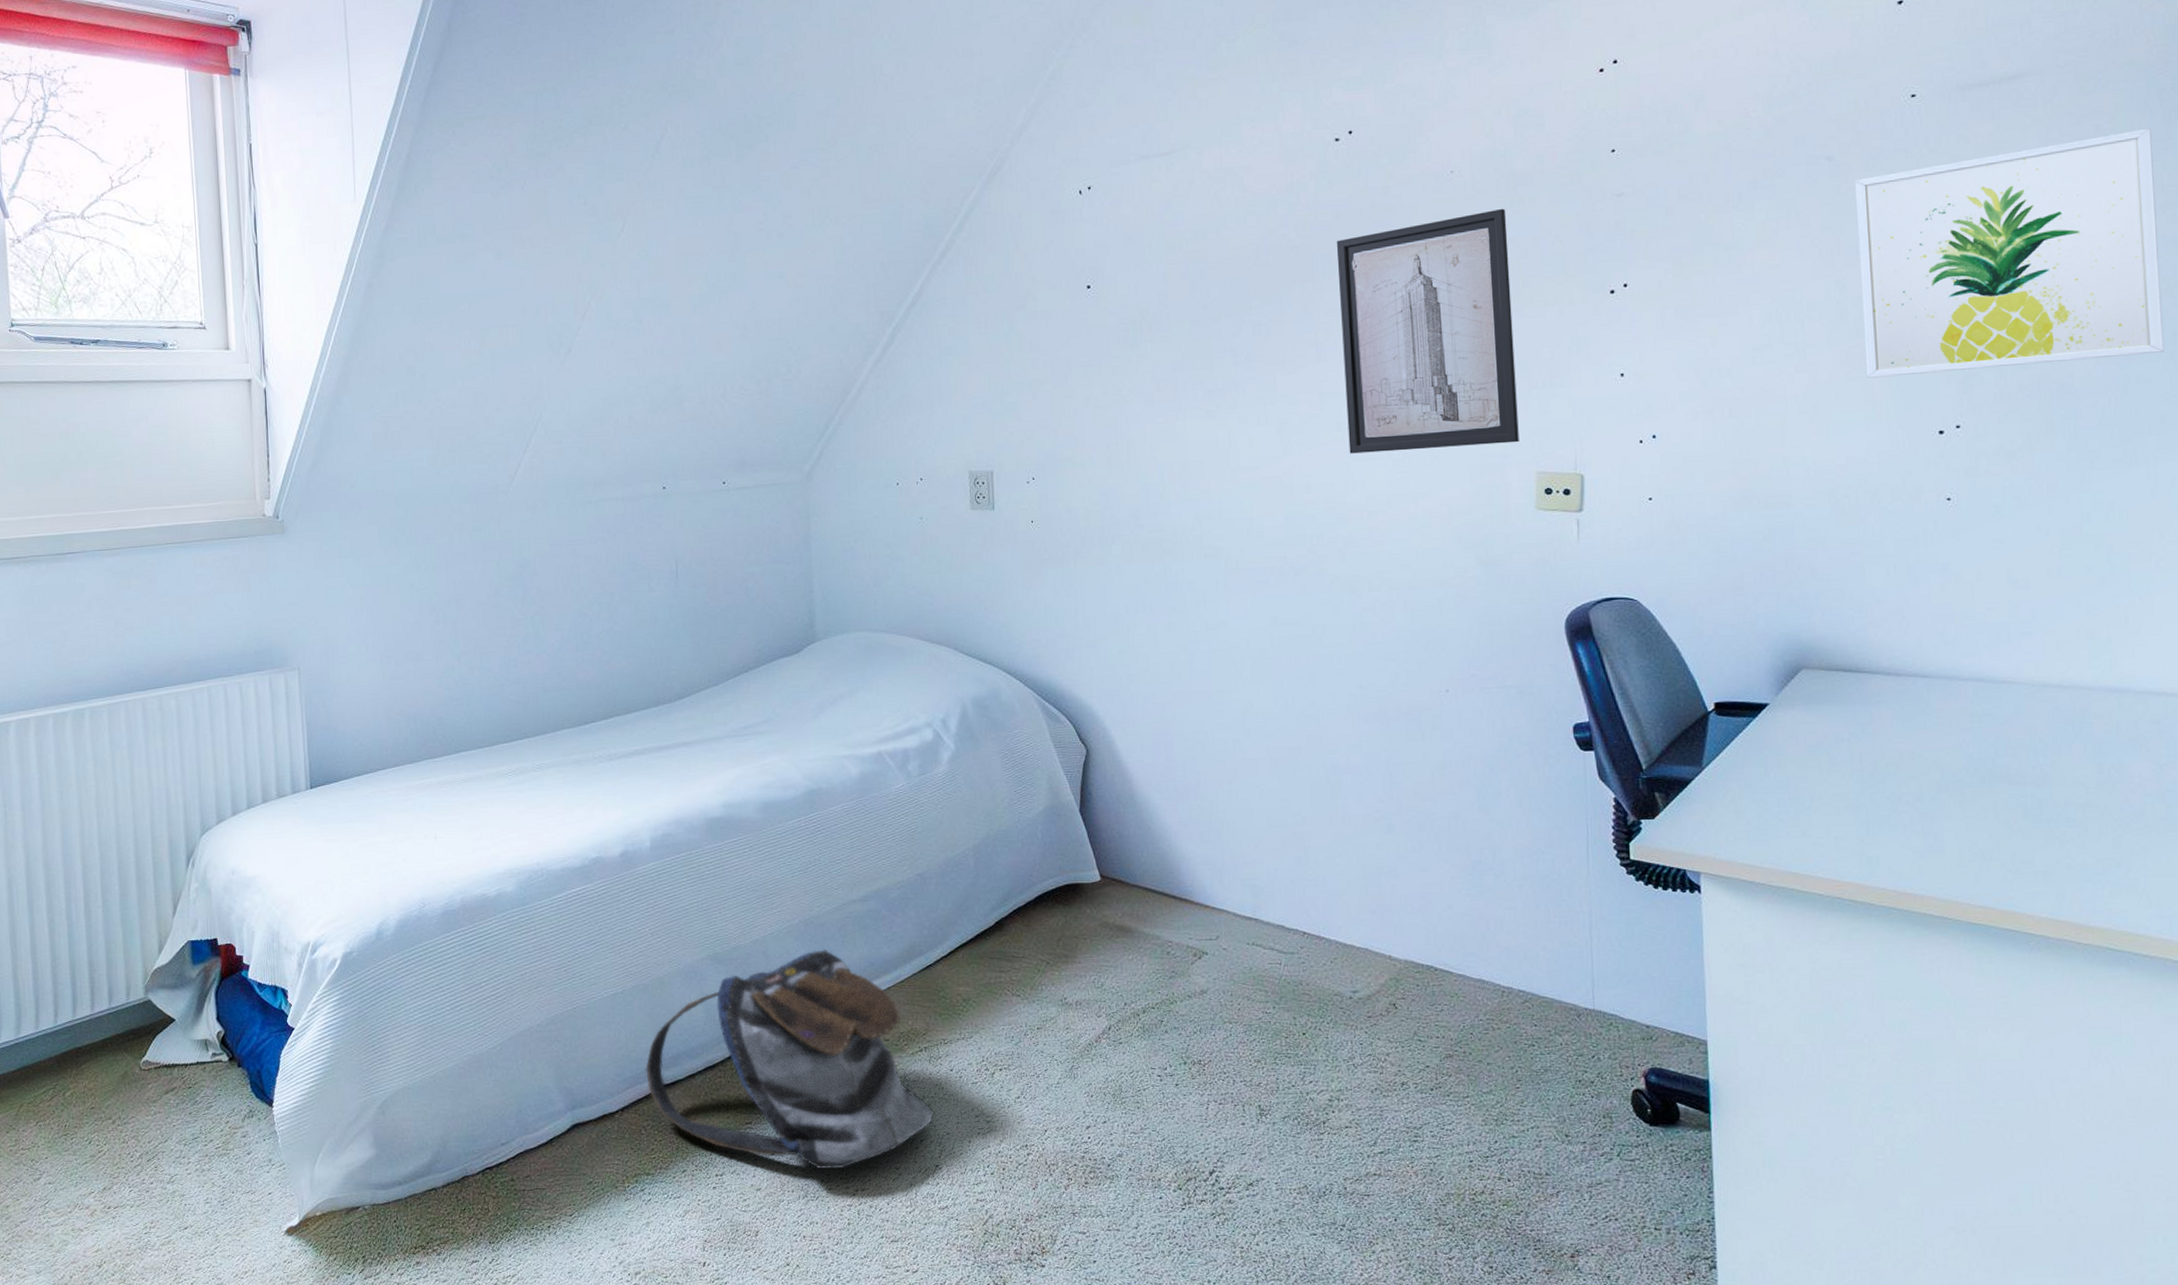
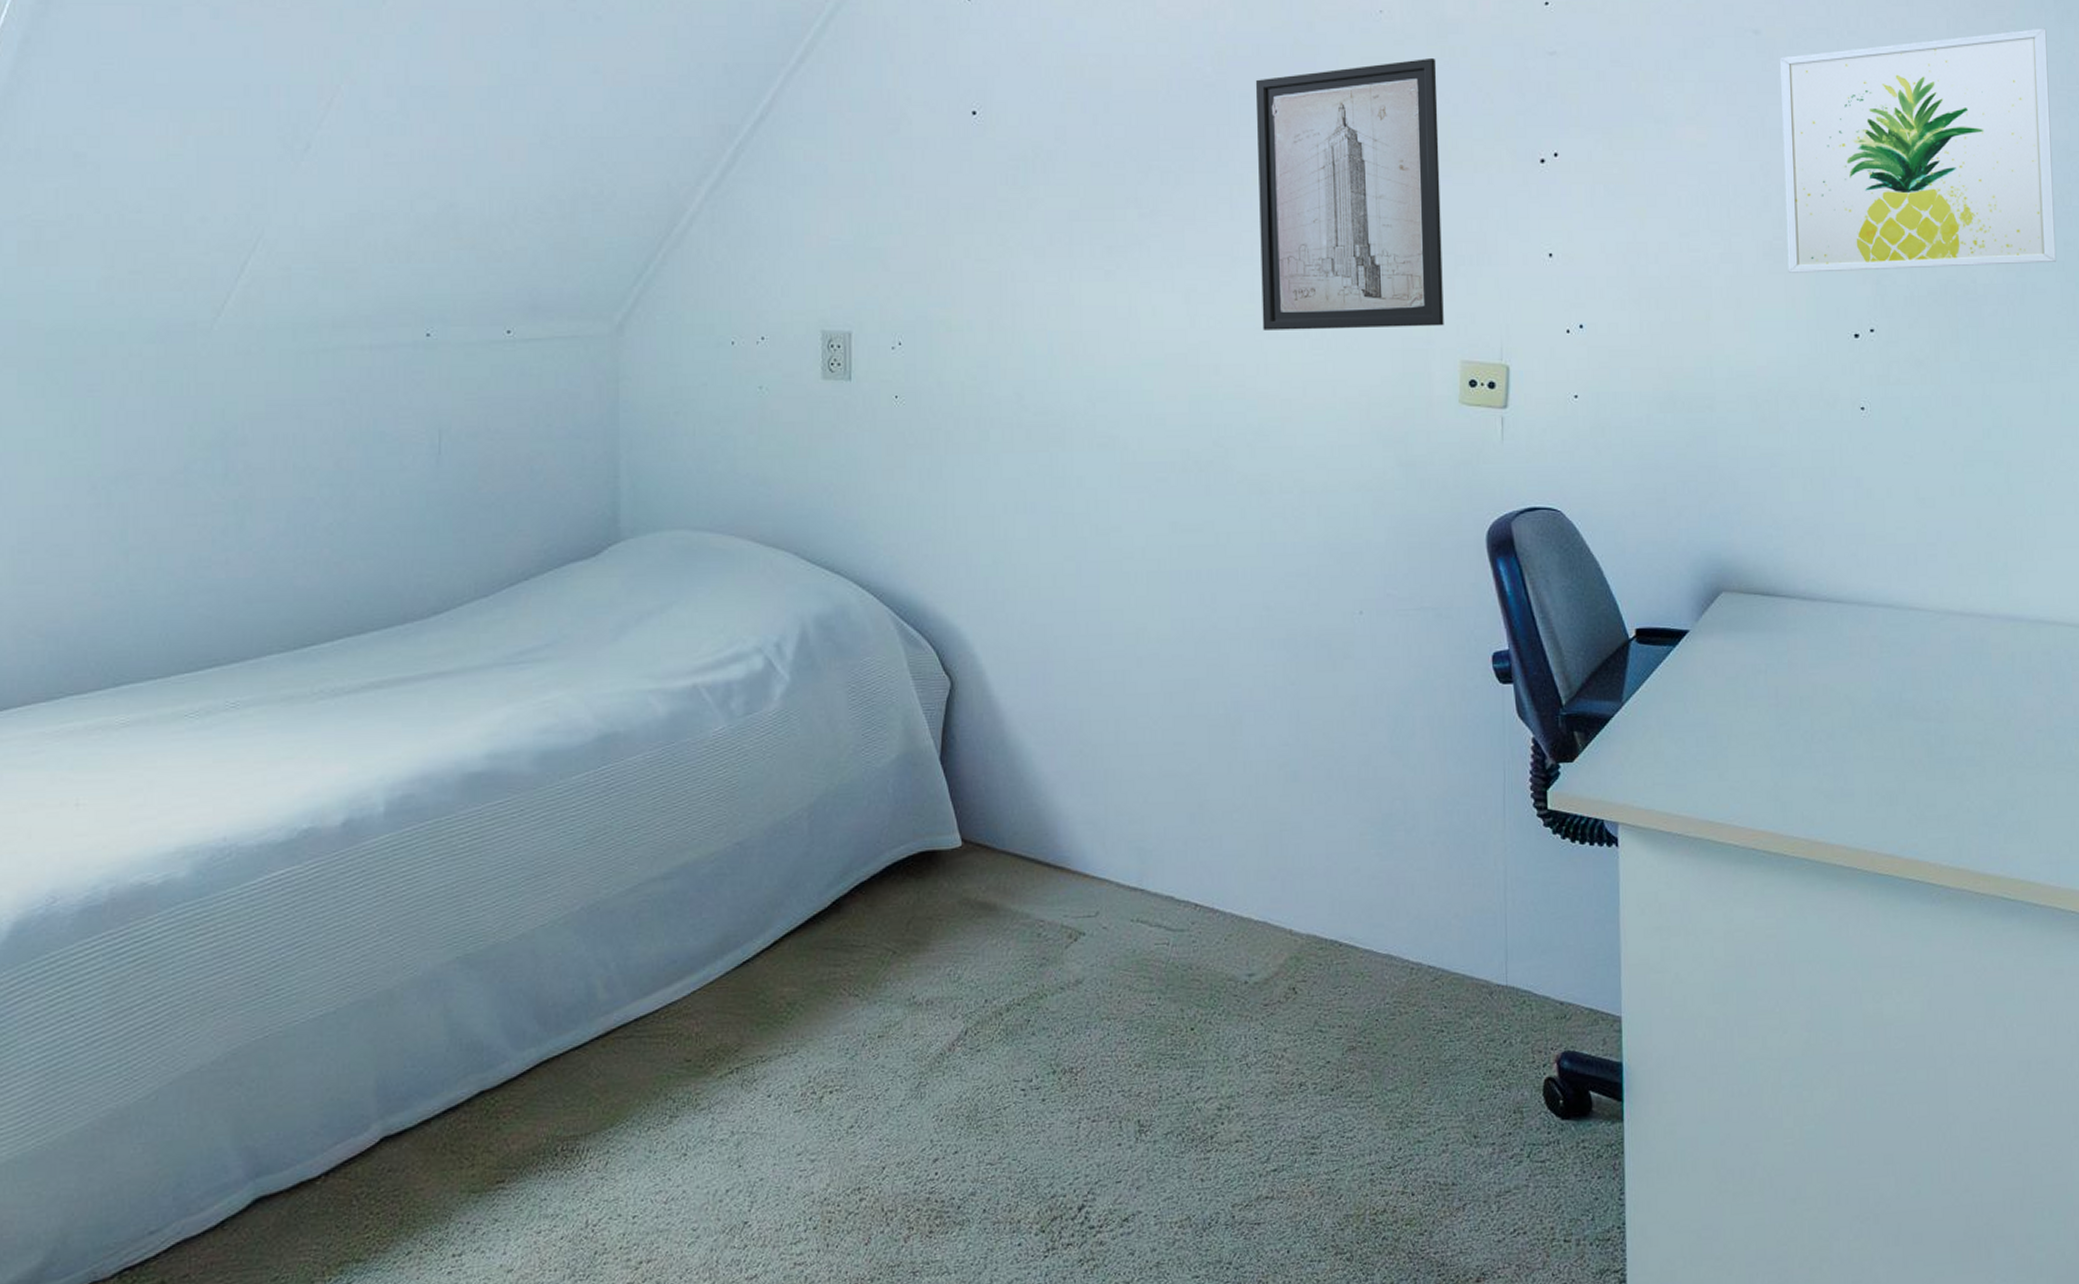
backpack: present [645,950,935,1170] -> none [362,944,745,1239]

